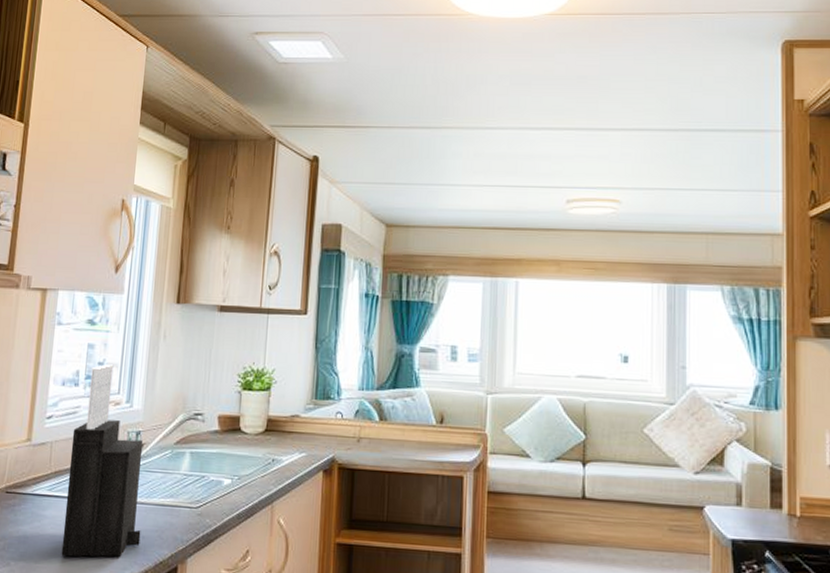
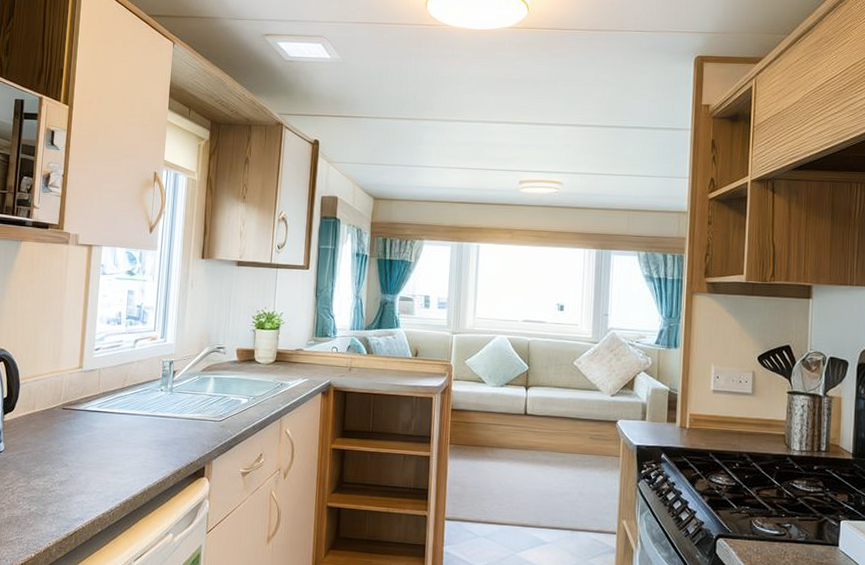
knife block: present [61,364,142,557] -> none [110,307,175,459]

